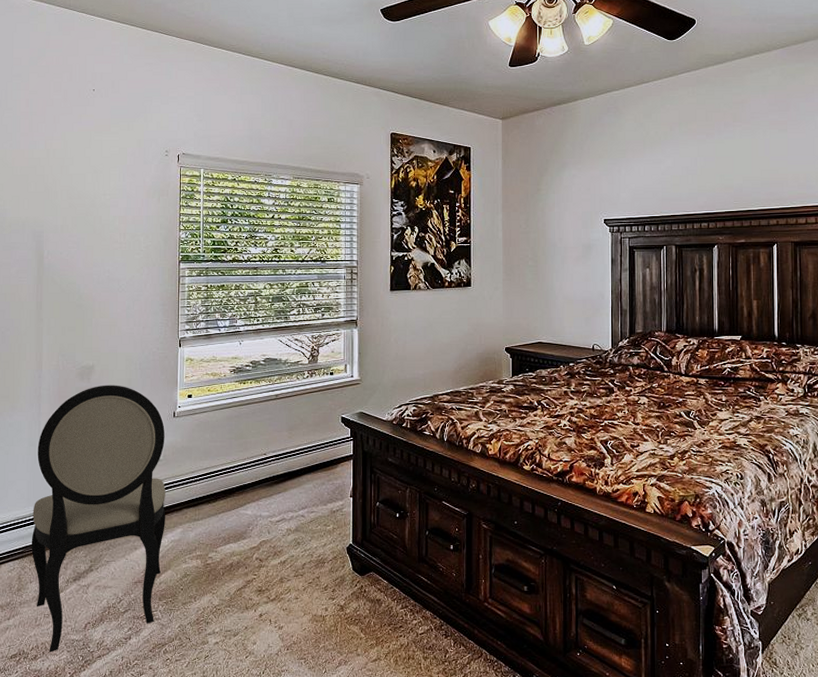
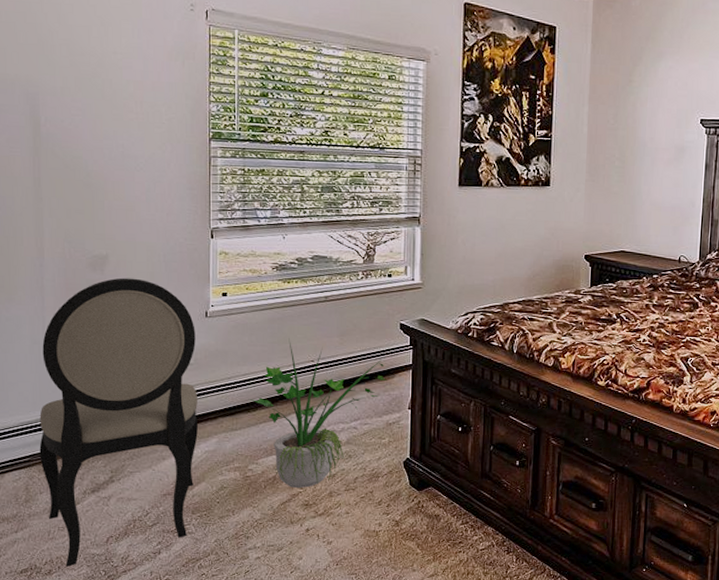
potted plant: none [211,434,331,575] -> present [250,338,387,489]

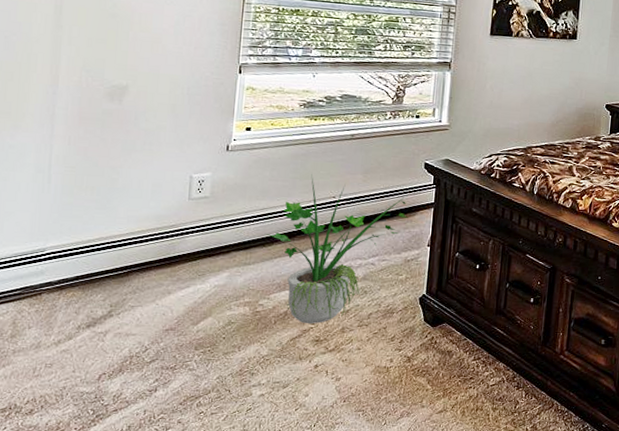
dining chair: present [39,278,198,567] -> none [32,108,215,406]

